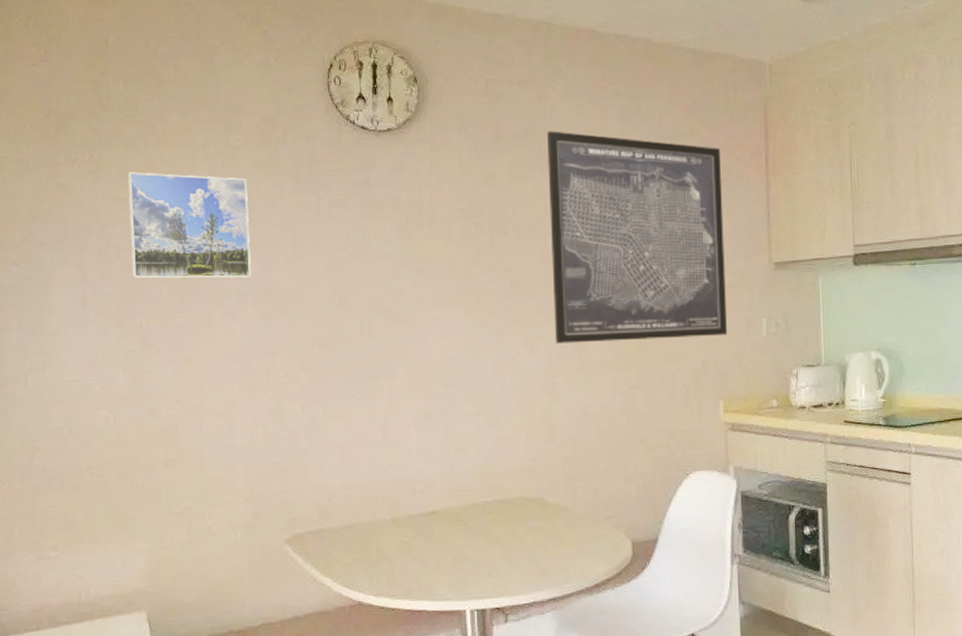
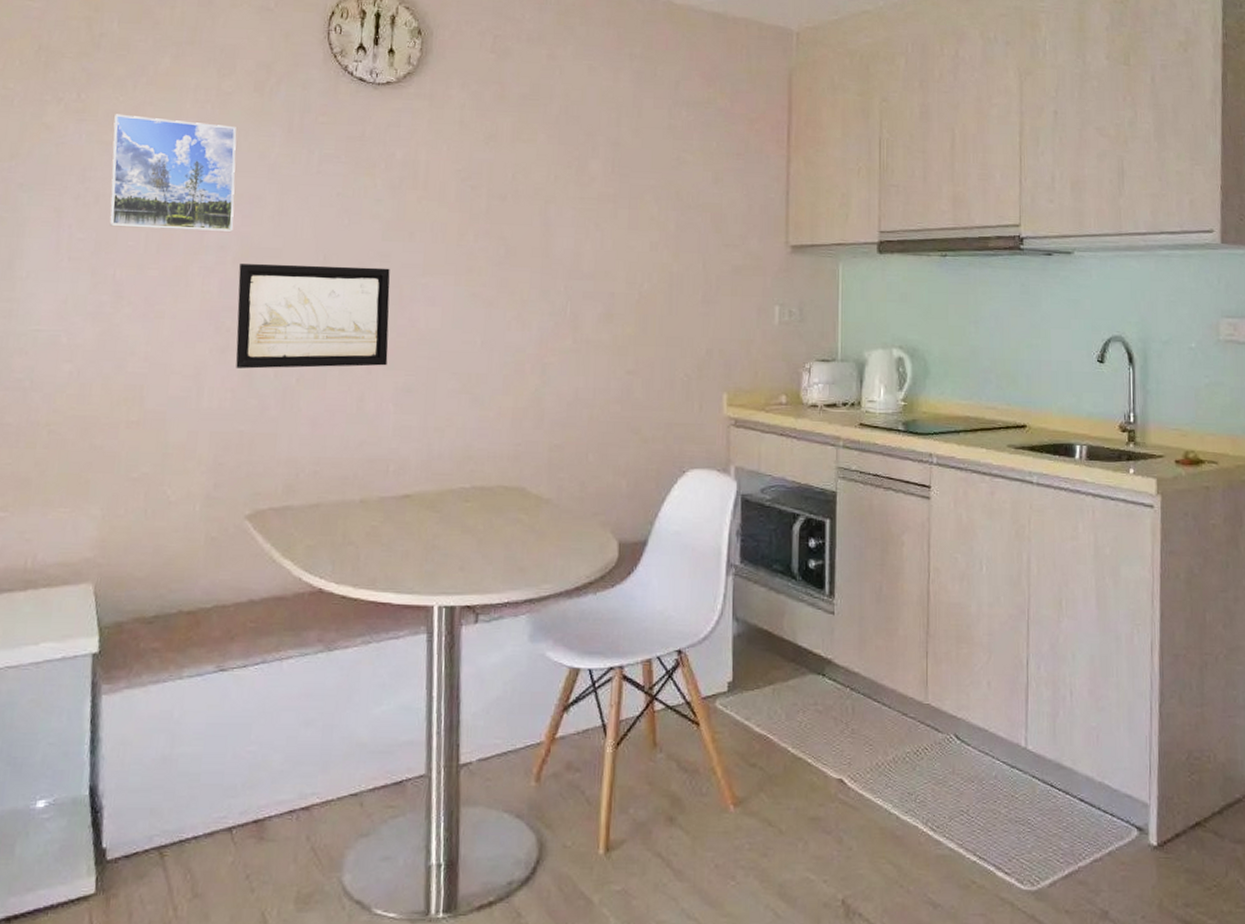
wall art: none [260,304,407,405] -> present [235,264,390,369]
wall art: present [546,131,728,344] -> none [549,92,739,322]

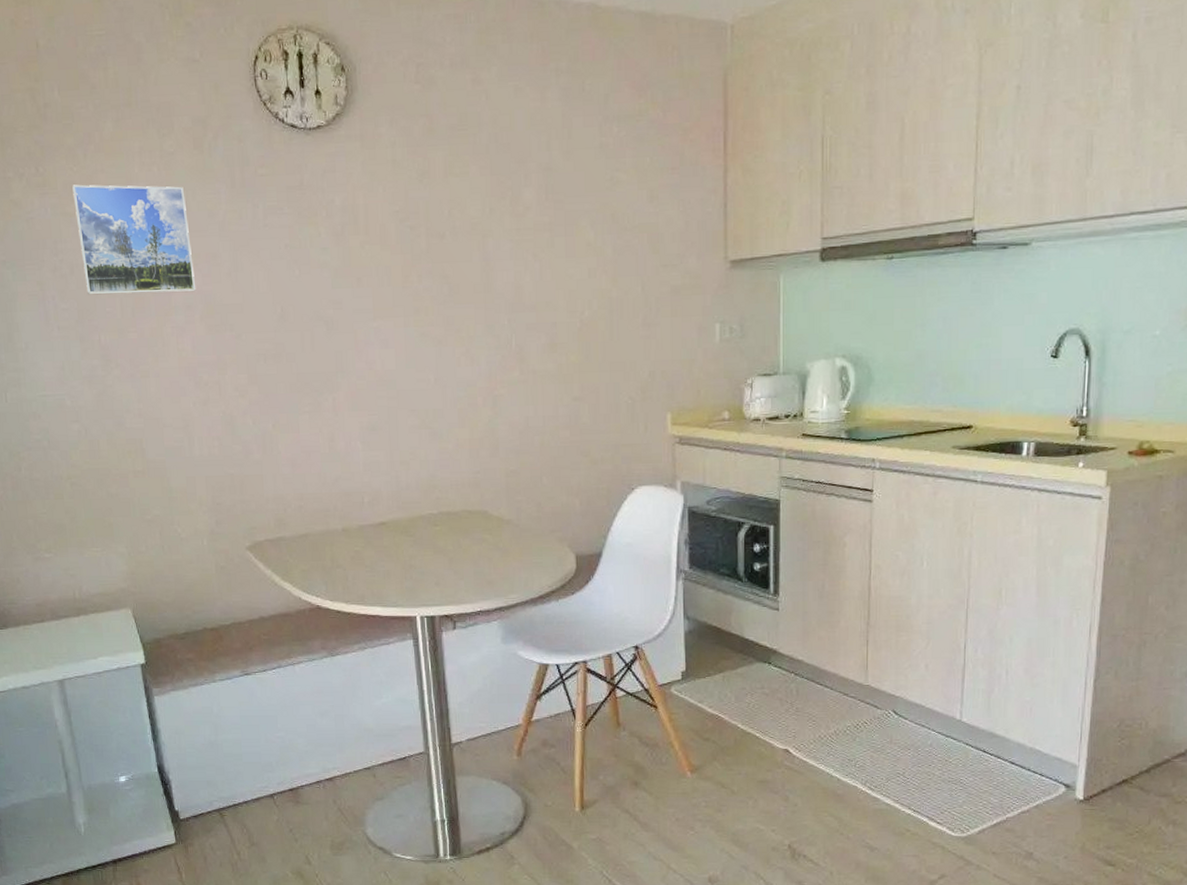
wall art: present [235,264,390,369] -> none [207,315,351,418]

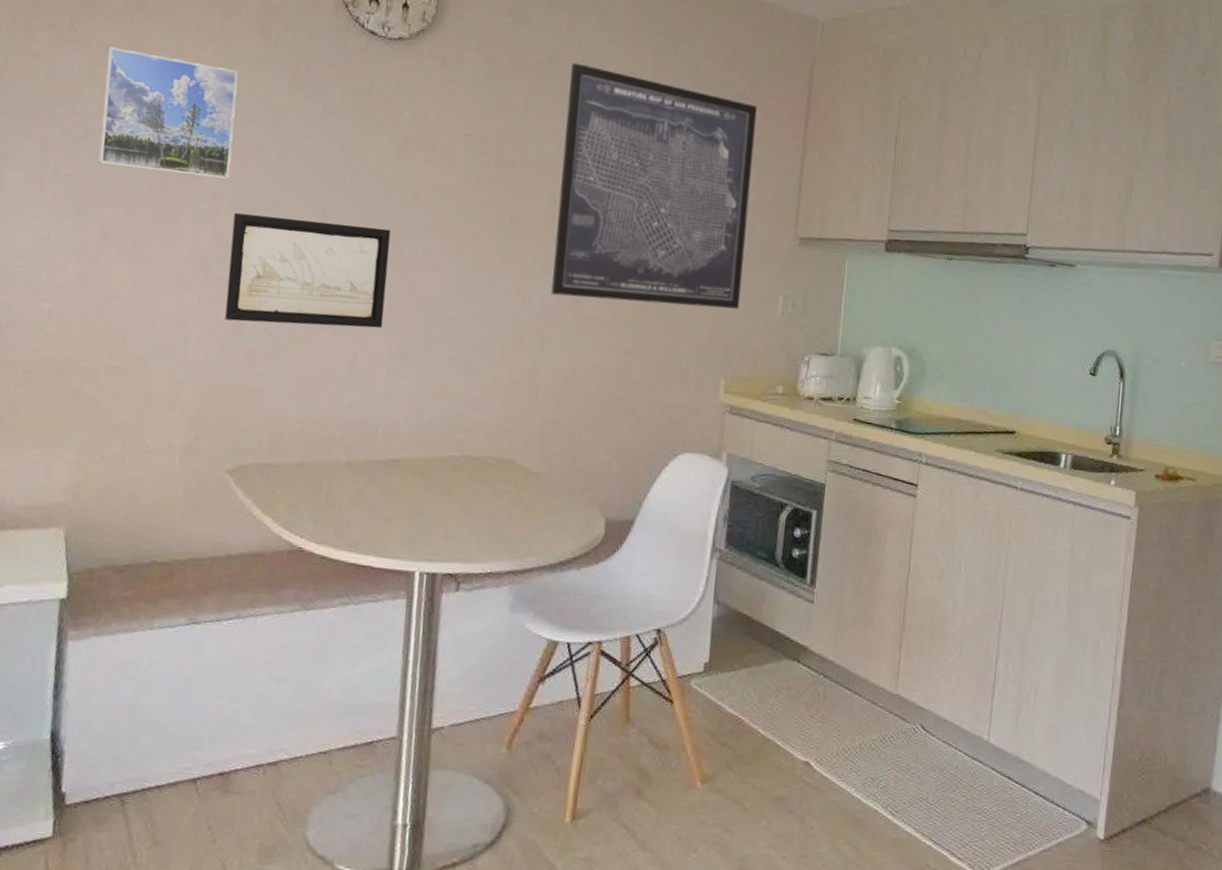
wall art: none [207,315,351,418] -> present [224,213,391,329]
wall art: none [482,119,678,354] -> present [551,62,757,309]

